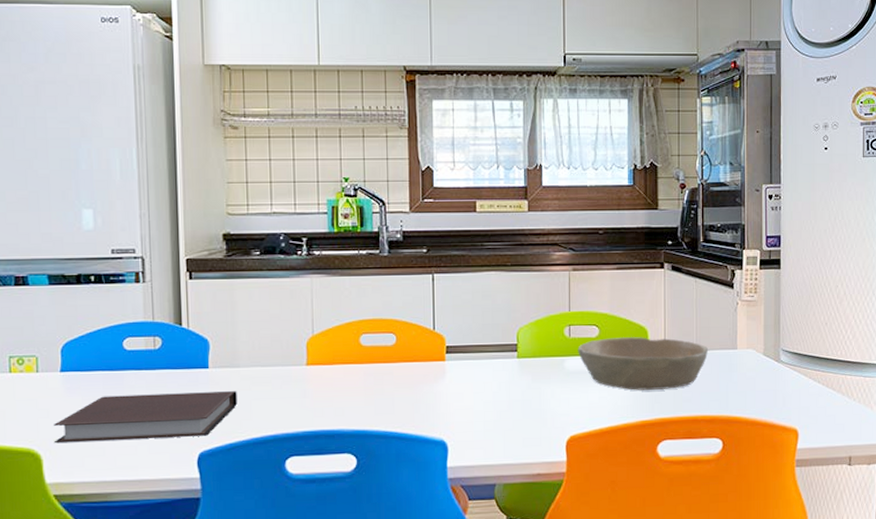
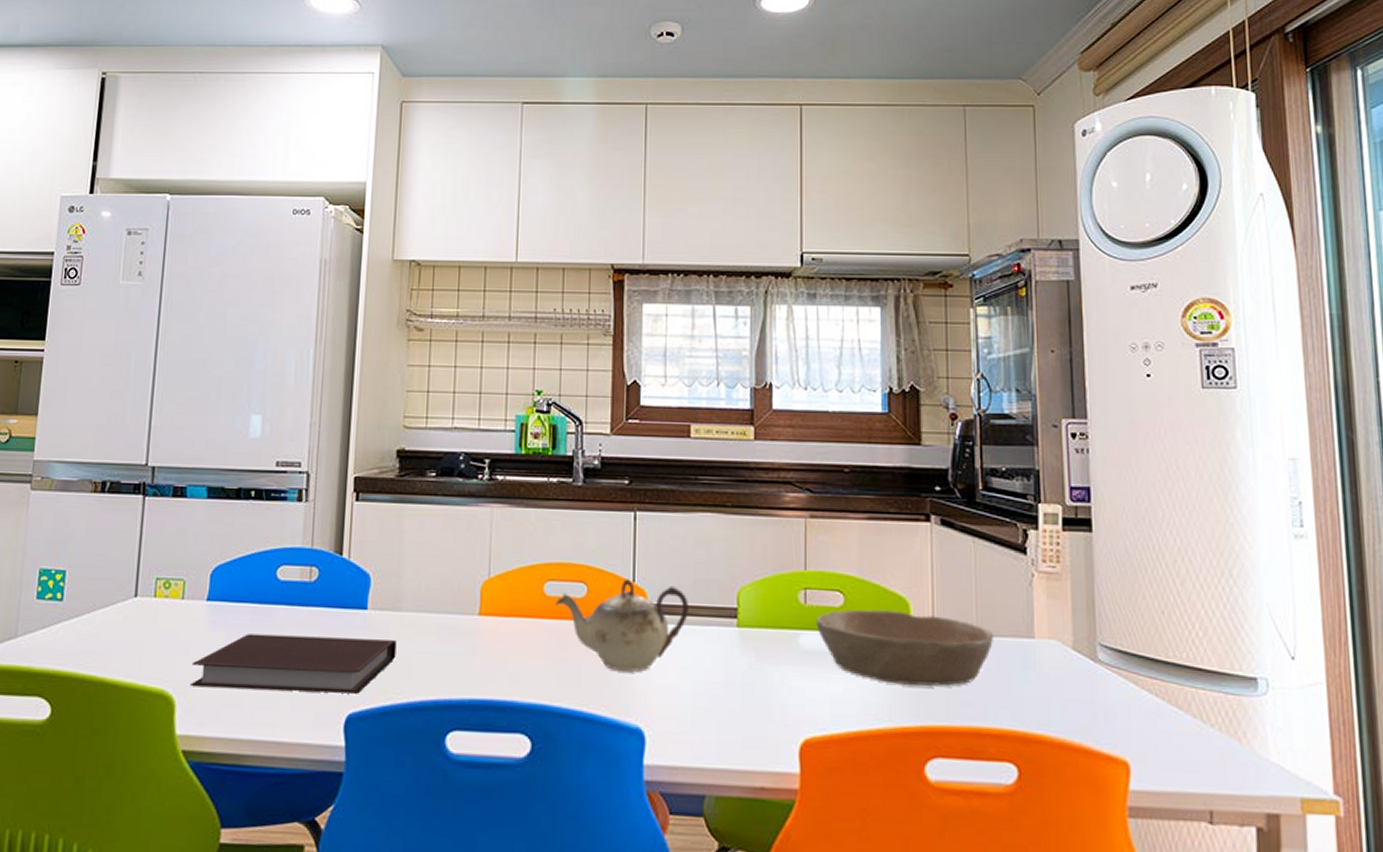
teapot: none [371,328,479,399] -> present [556,579,689,671]

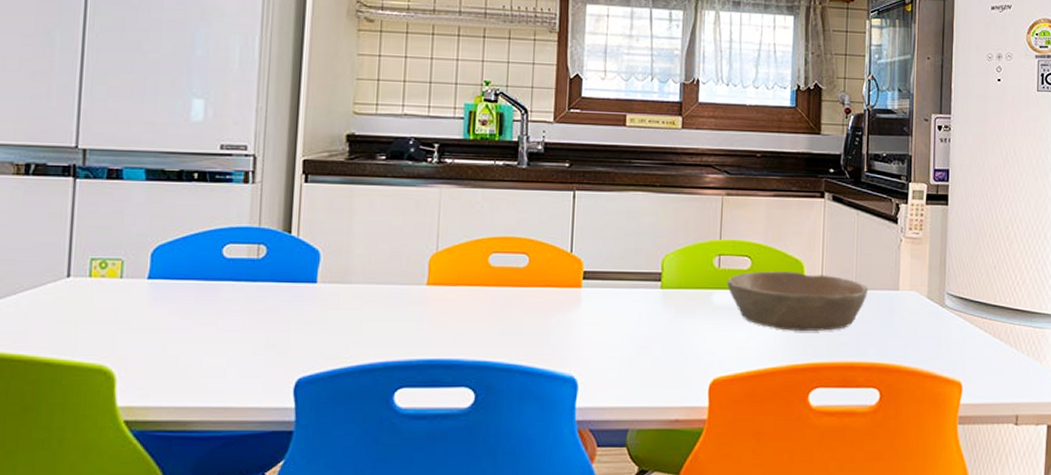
notebook: present [189,633,397,694] -> none [131,309,346,360]
teapot: present [556,579,689,671] -> none [499,250,619,329]

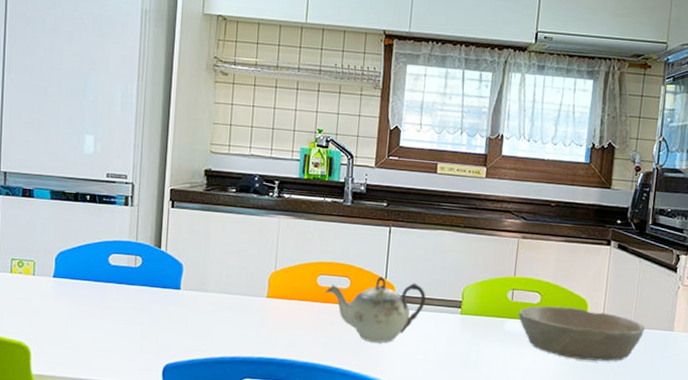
teapot: none [499,250,619,329] -> present [326,276,426,343]

